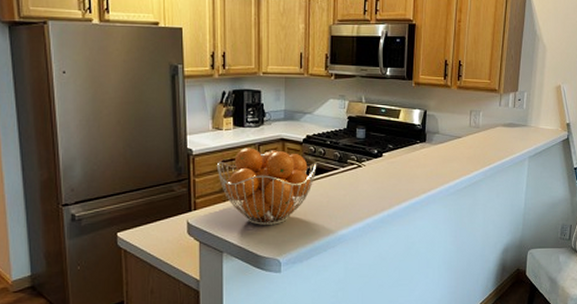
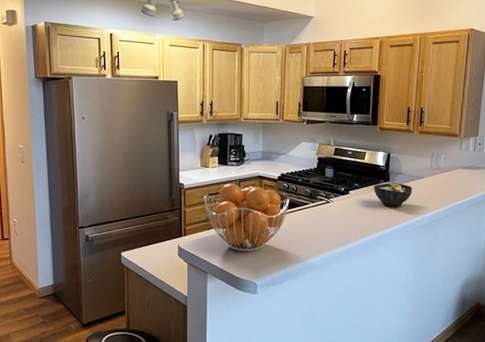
bowl: none [409,143,451,170] -> present [373,183,413,207]

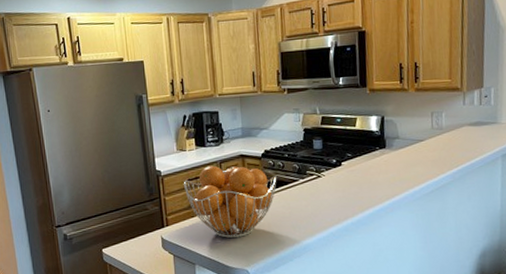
bowl: present [373,183,413,207] -> none [368,148,413,176]

